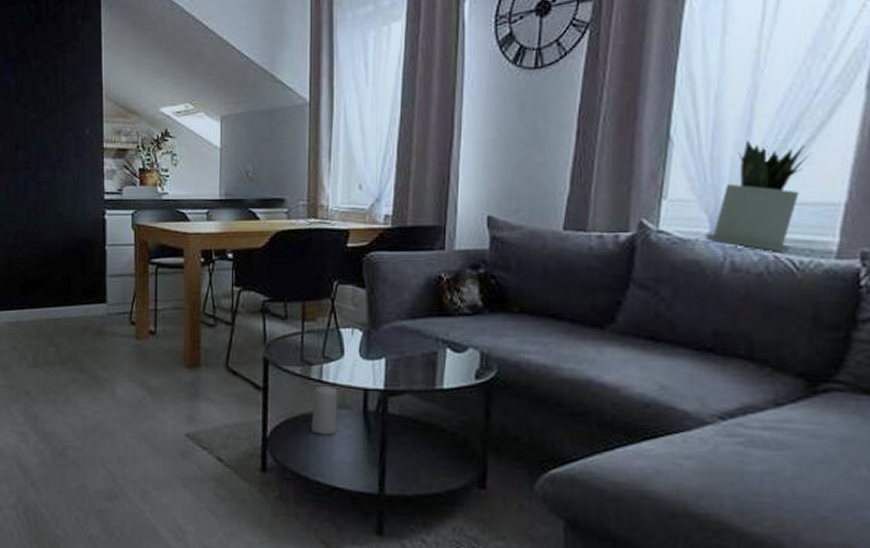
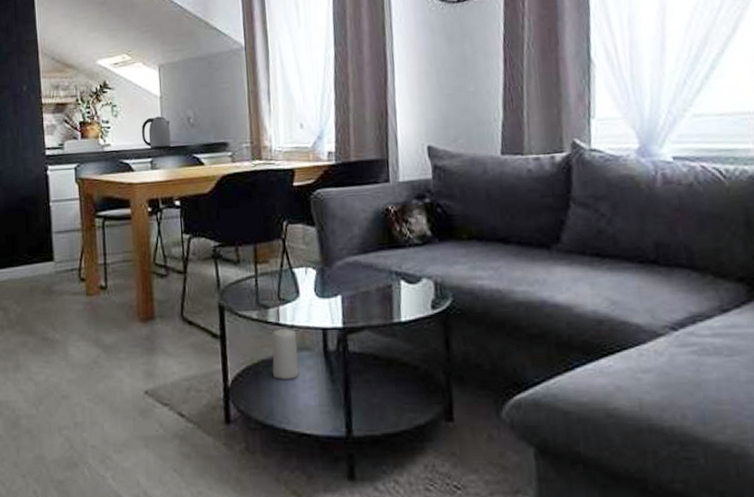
kettle: none [199,168,228,202] -> present [141,116,171,150]
planter: present [705,140,812,252] -> none [635,57,723,162]

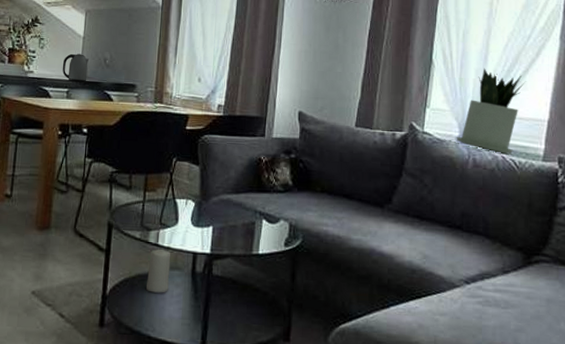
planter: none [635,57,723,162] -> present [456,68,526,154]

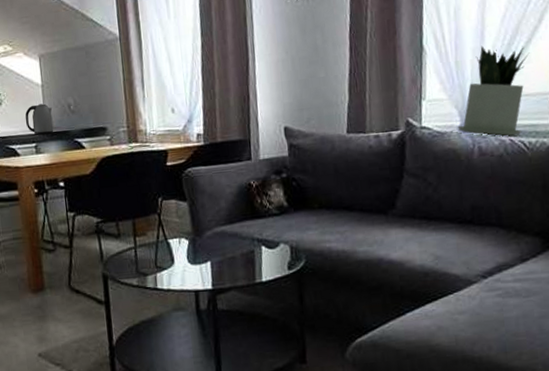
candle: present [146,249,171,293] -> none [150,292,175,337]

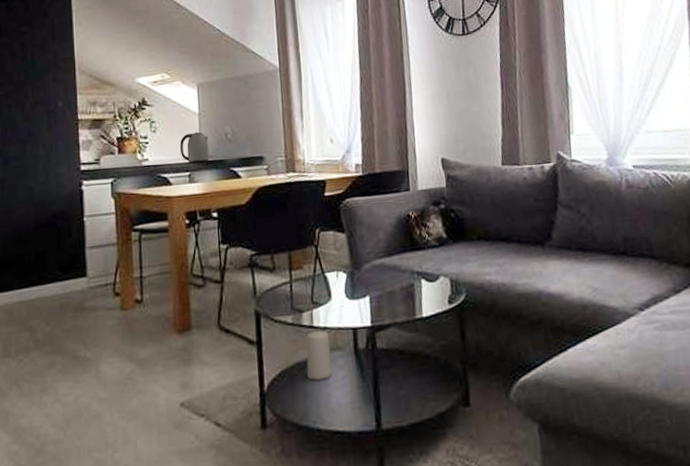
candle: none [150,292,175,337] -> present [306,330,332,380]
planter: present [457,45,530,137] -> none [605,85,664,170]

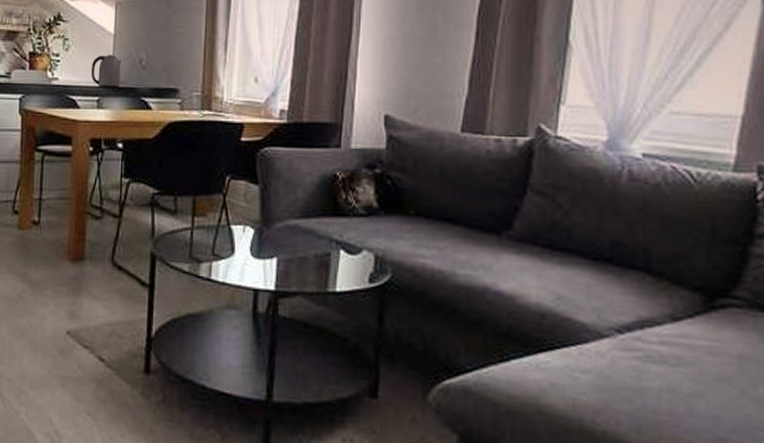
candle: present [306,330,332,380] -> none [198,284,227,337]

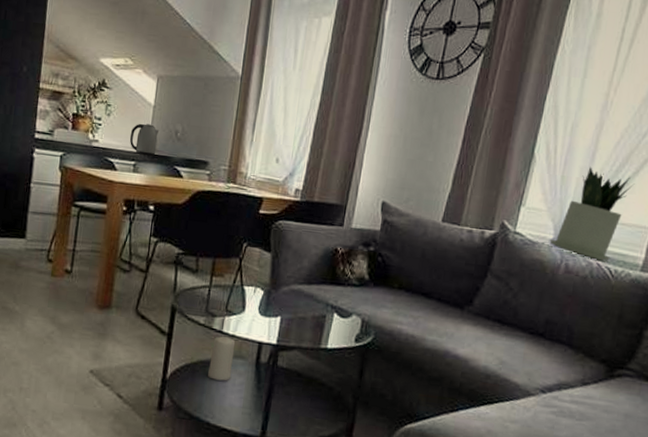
candle: none [198,284,227,337] -> present [208,336,236,381]
planter: none [603,48,709,163] -> present [550,166,635,261]

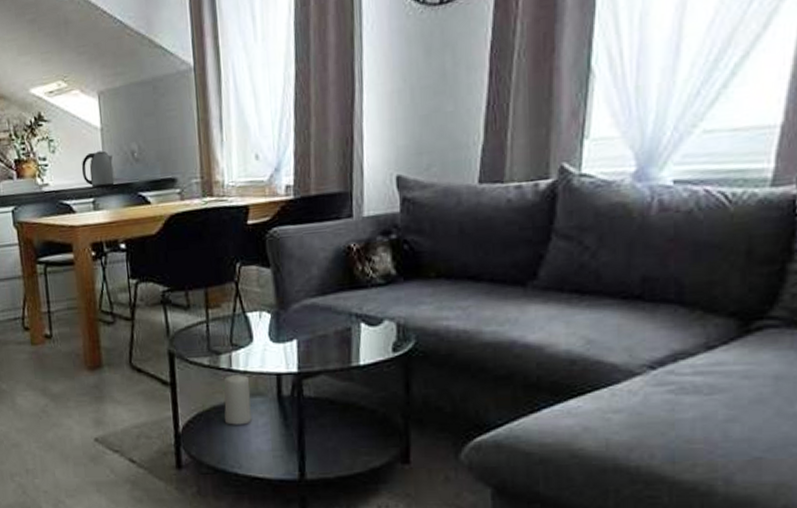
planter: present [550,166,635,261] -> none [631,63,746,186]

